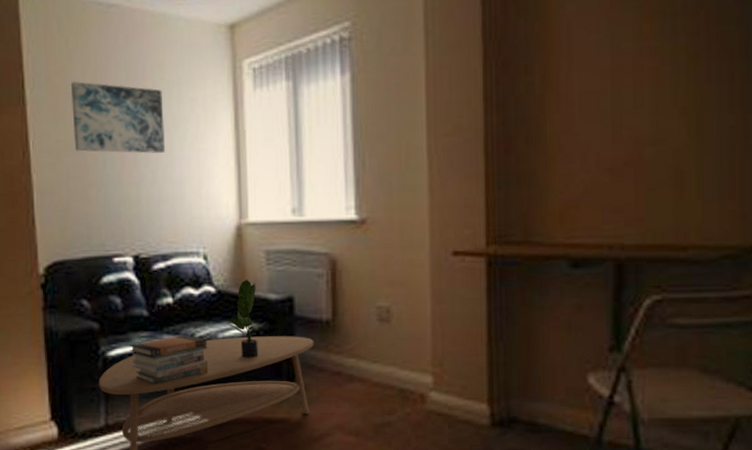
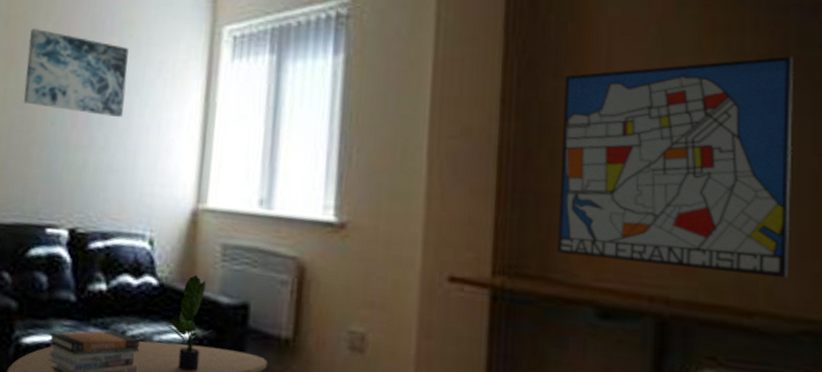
wall art: none [534,33,714,221] -> present [557,56,793,279]

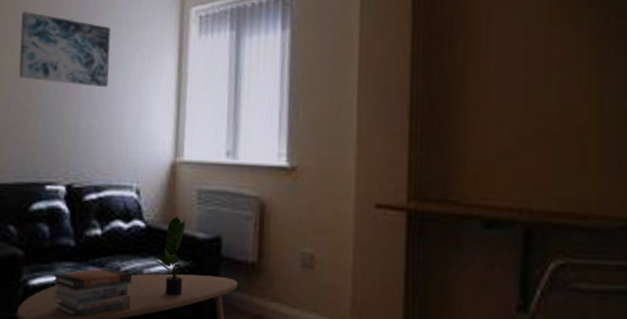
wall art: present [557,56,793,279] -> none [454,25,613,190]

